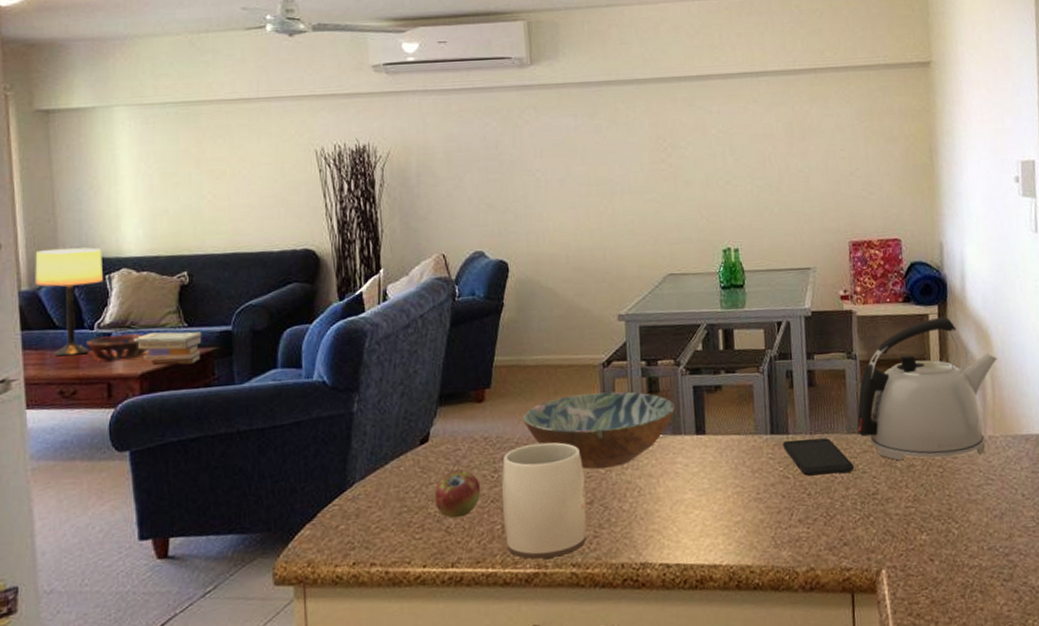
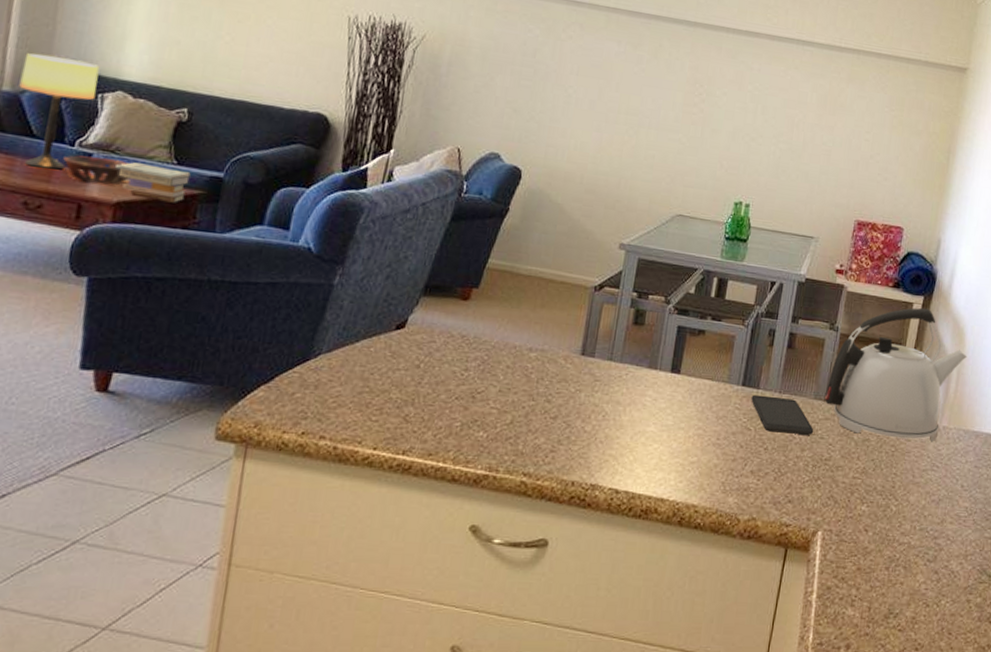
fruit: present [434,469,481,519] -> none [398,361,449,408]
mug: present [501,442,587,560] -> none [461,350,555,464]
bowl: present [522,391,675,469] -> none [504,311,656,388]

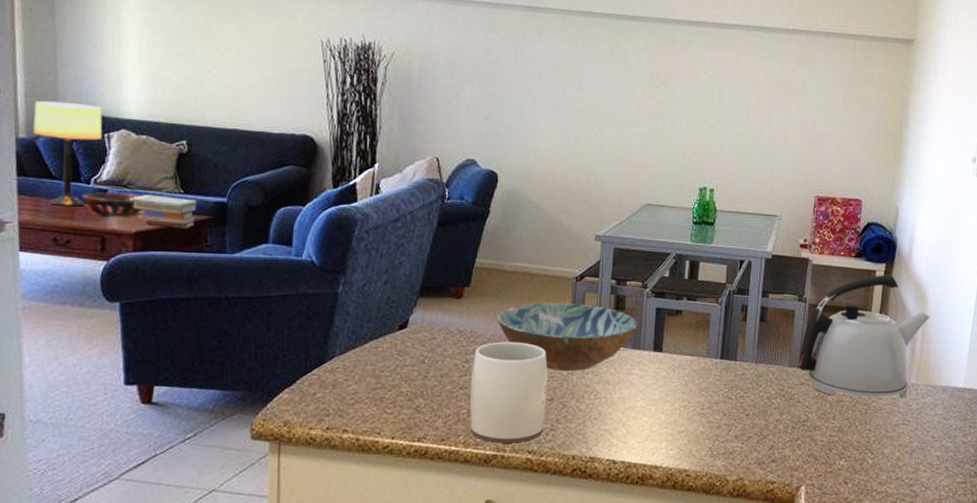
mug: none [461,350,555,464] -> present [469,341,549,443]
bowl: none [504,311,656,388] -> present [496,303,638,371]
mobile phone: present [751,394,814,435] -> none [730,366,791,400]

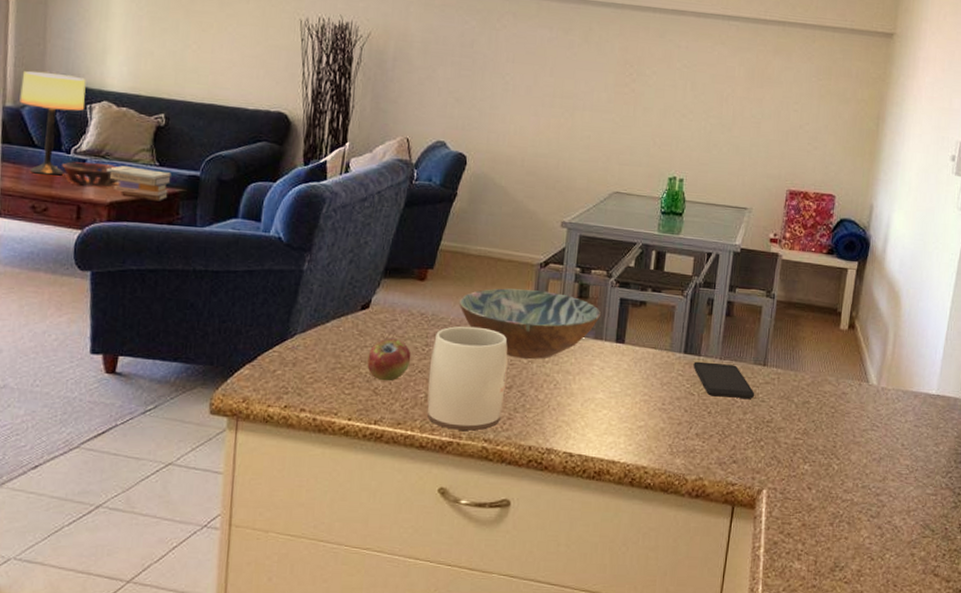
fruit: none [408,356,452,399] -> present [367,338,411,381]
mobile phone: none [730,366,791,400] -> present [693,361,755,399]
kettle: present [798,274,931,398] -> none [763,273,904,402]

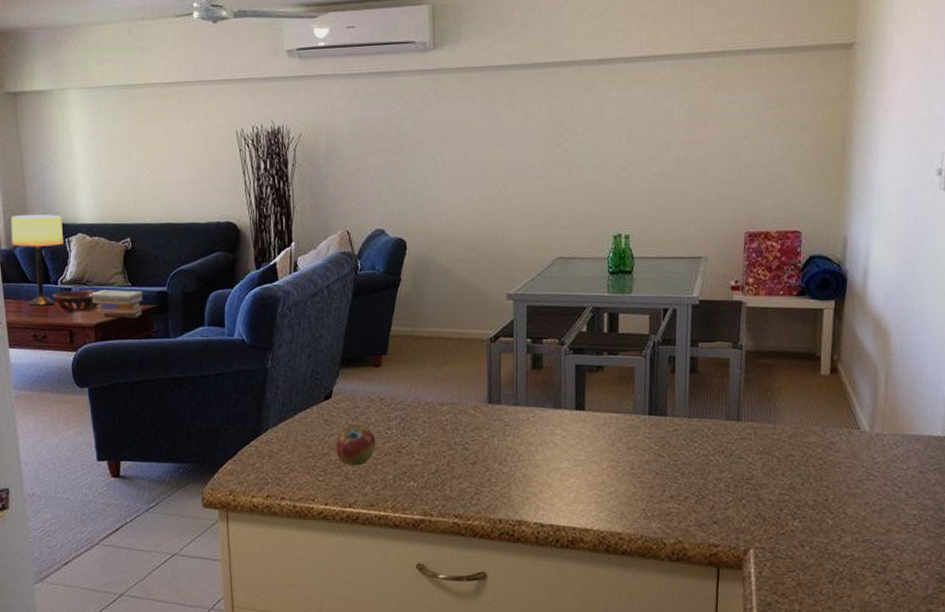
mug: present [426,326,508,431] -> none [394,406,470,508]
bowl: present [458,288,601,359] -> none [414,365,557,434]
mobile phone: present [693,361,755,399] -> none [660,422,731,457]

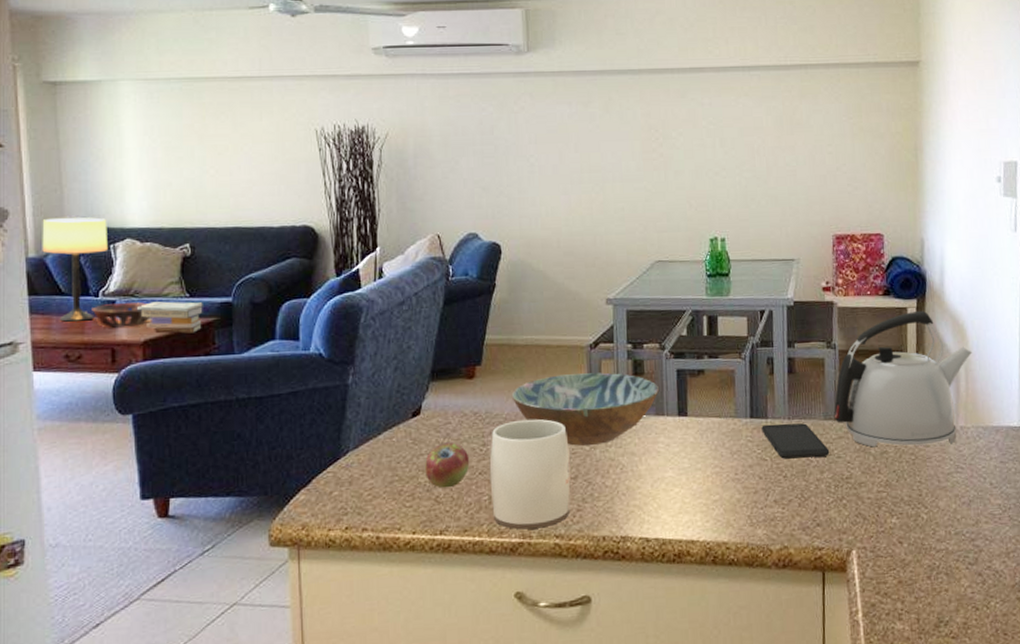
mug: none [394,406,470,508] -> present [489,418,571,530]
bowl: none [414,365,557,434] -> present [511,372,659,446]
mobile phone: none [660,422,731,457] -> present [761,423,830,459]
kettle: none [737,312,896,451] -> present [834,310,973,447]

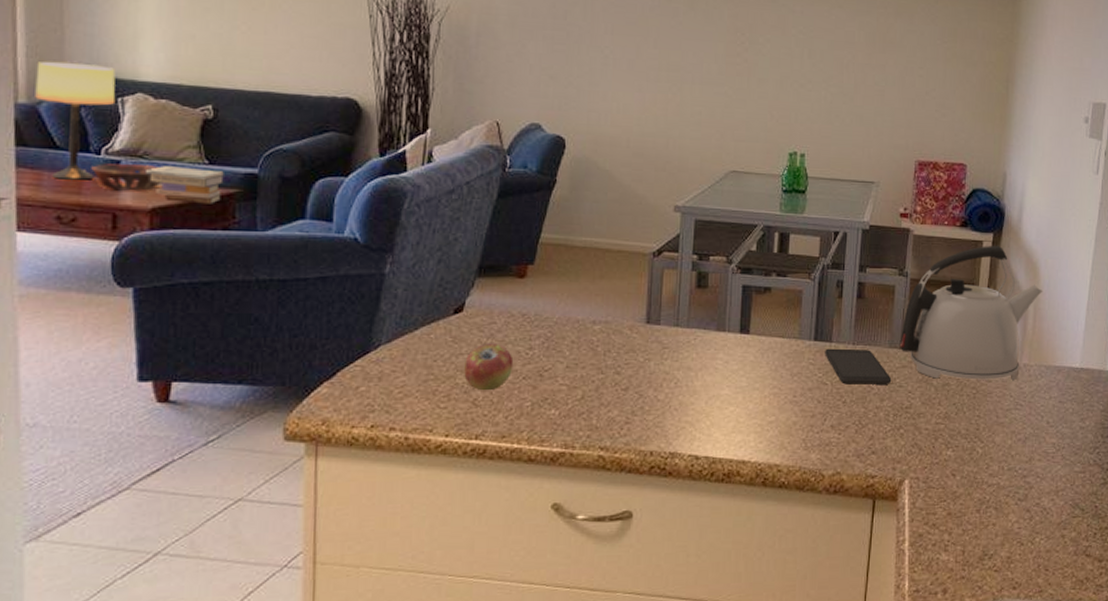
mug: present [489,418,571,530] -> none [533,325,623,439]
bowl: present [511,372,659,446] -> none [564,281,722,356]

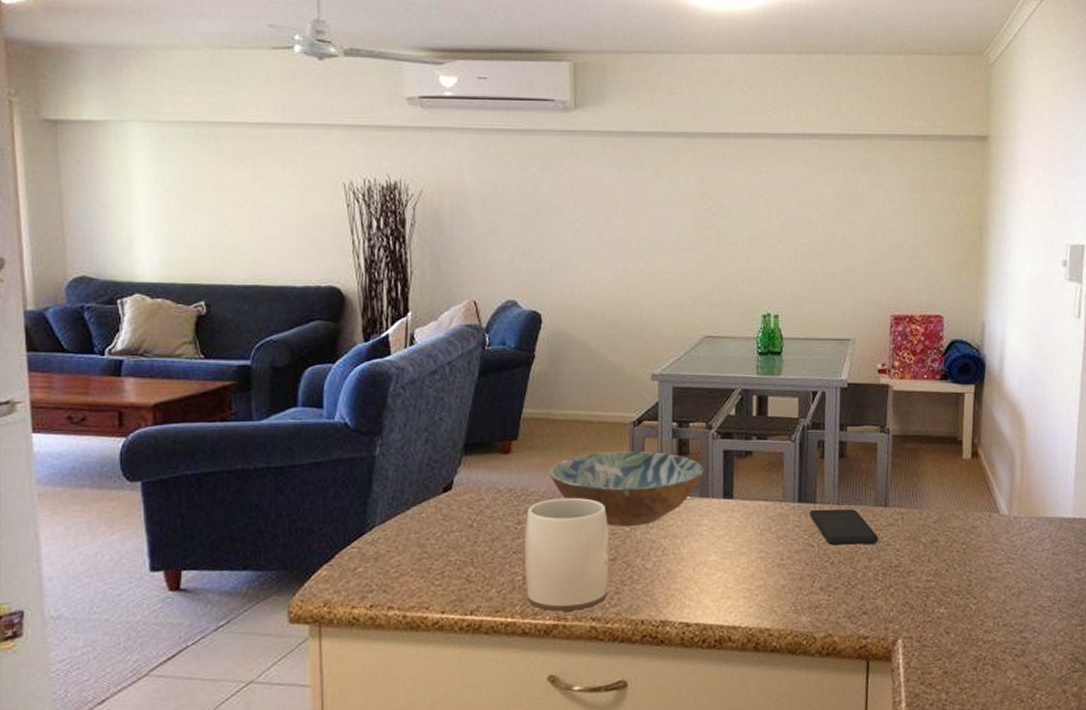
table lamp: present [35,61,116,181] -> none [42,268,116,382]
decorative bowl: present [91,164,160,191] -> none [97,363,160,389]
books: present [144,166,224,204] -> none [145,362,219,398]
fruit: present [464,343,514,391] -> none [456,519,503,567]
mug: none [533,325,623,439] -> present [524,497,610,612]
bowl: none [564,281,722,356] -> present [549,451,704,526]
kettle: present [899,245,1043,380] -> none [885,396,1030,536]

